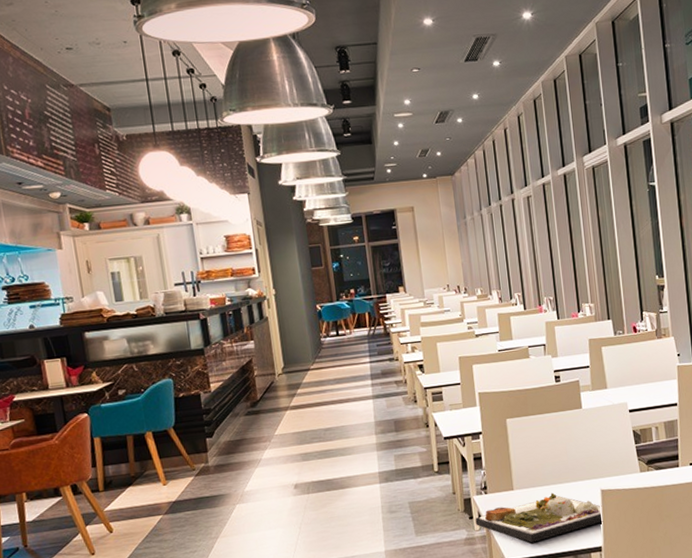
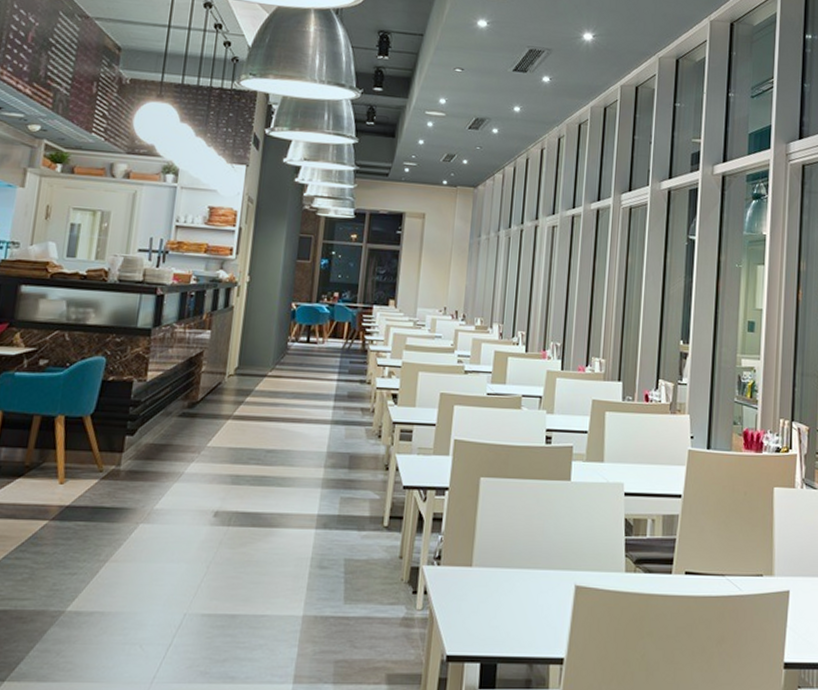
dinner plate: present [475,492,604,543] -> none [418,578,573,638]

